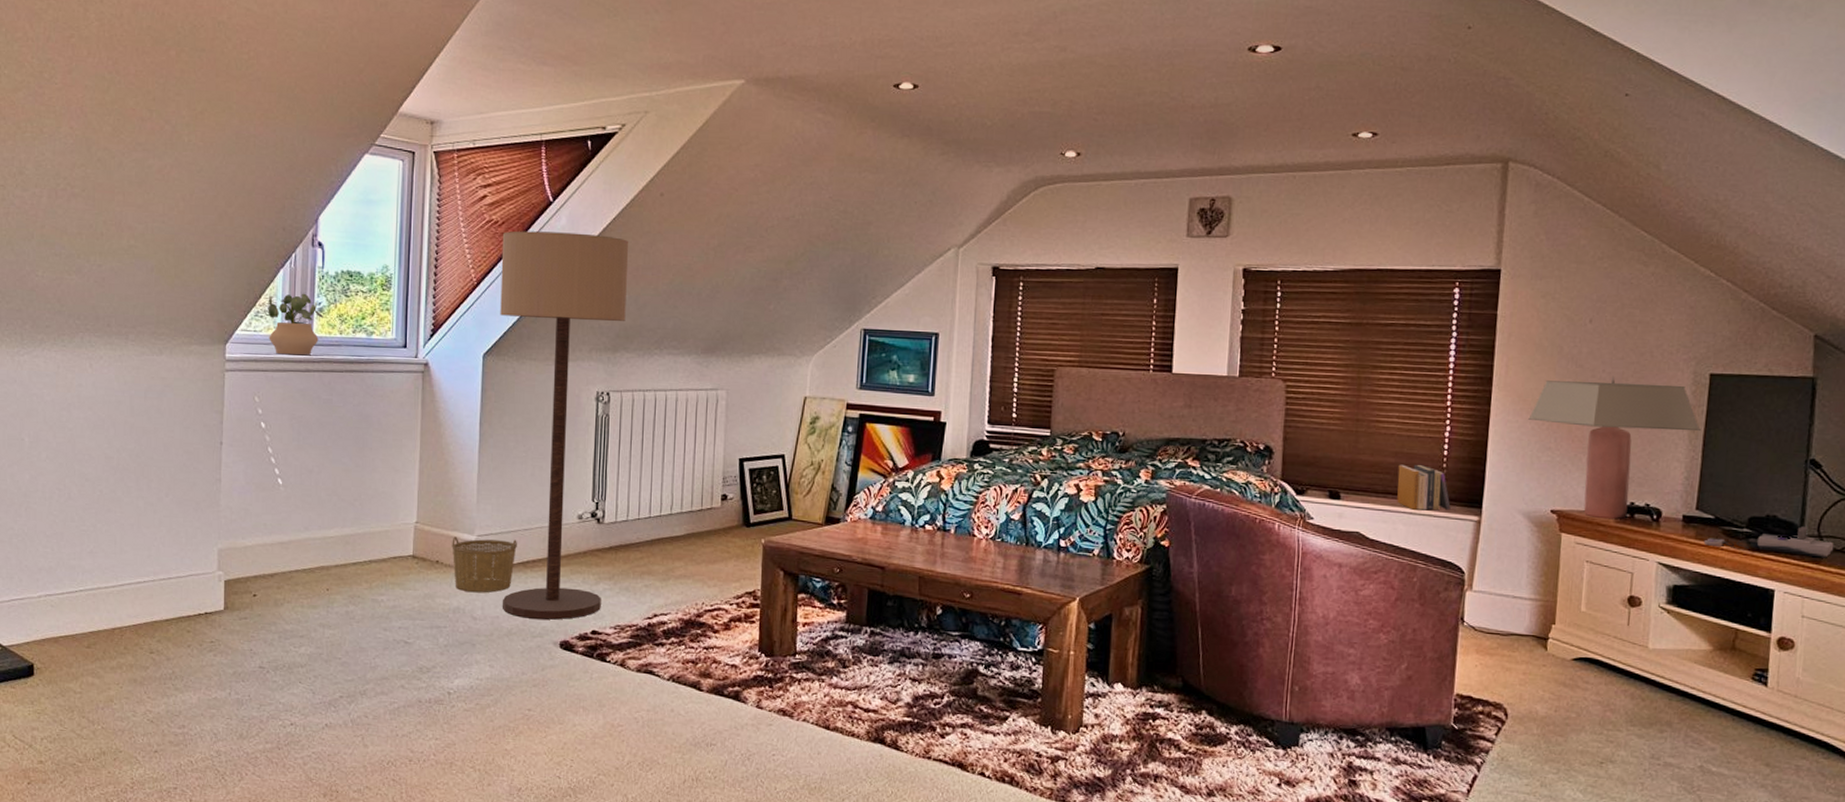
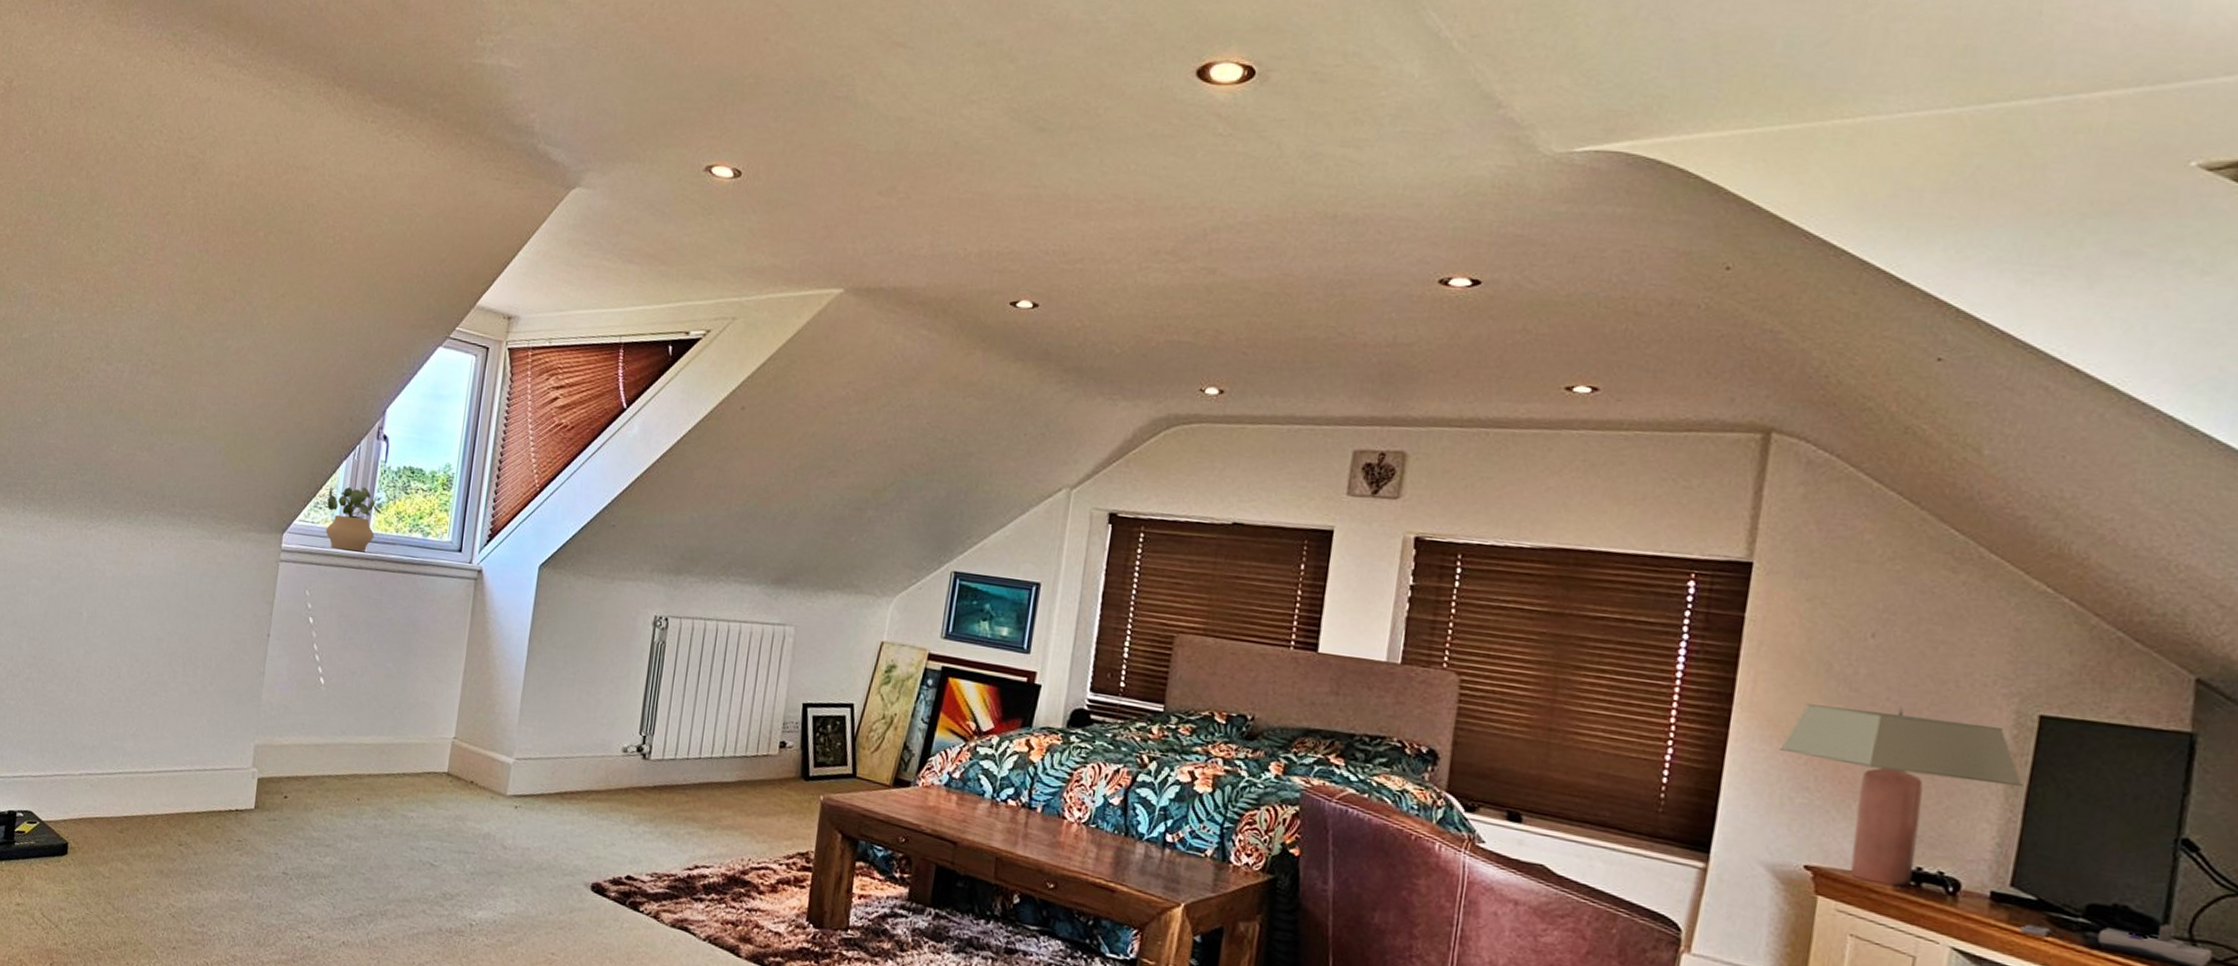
basket: present [452,536,517,593] -> none [487,757,557,822]
floor lamp: present [500,231,629,620] -> none [534,437,703,860]
books: present [1397,464,1451,511] -> none [1596,788,1668,851]

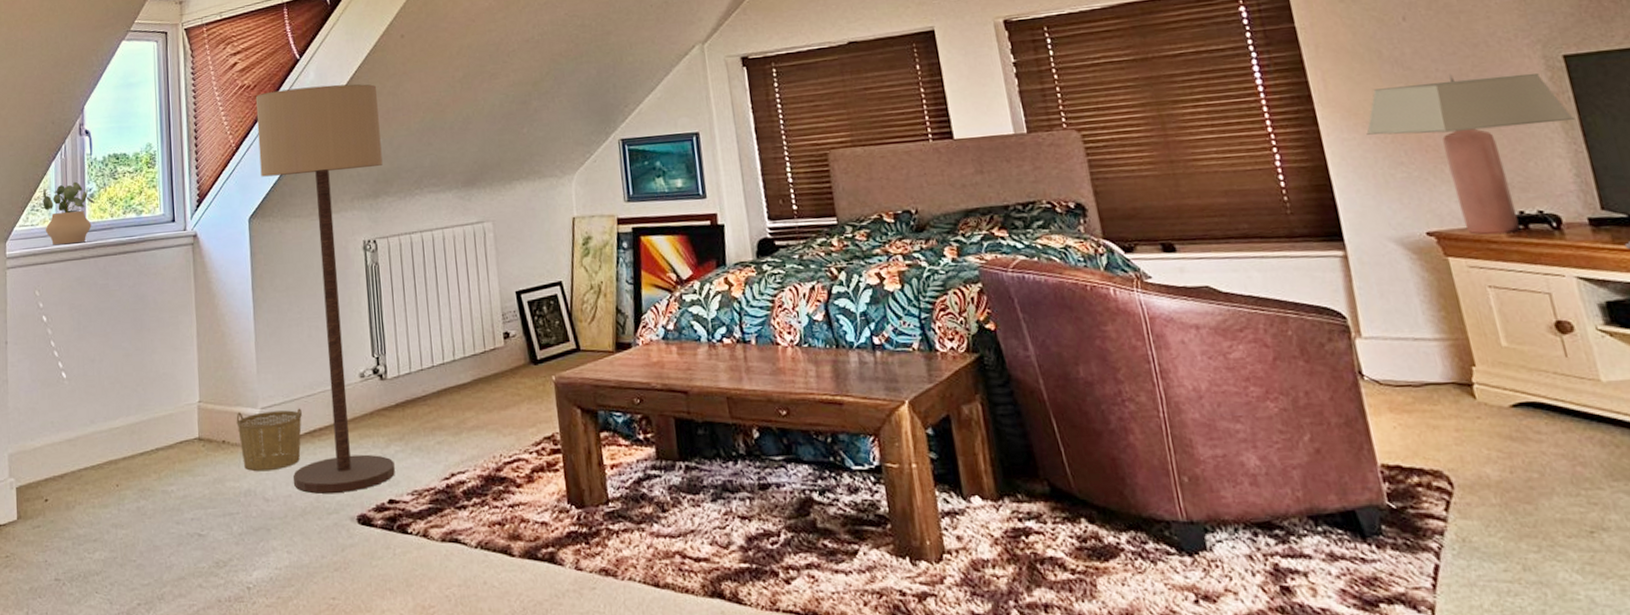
basket: none [487,757,557,822] -> present [236,408,302,472]
floor lamp: none [534,437,703,860] -> present [255,84,395,494]

